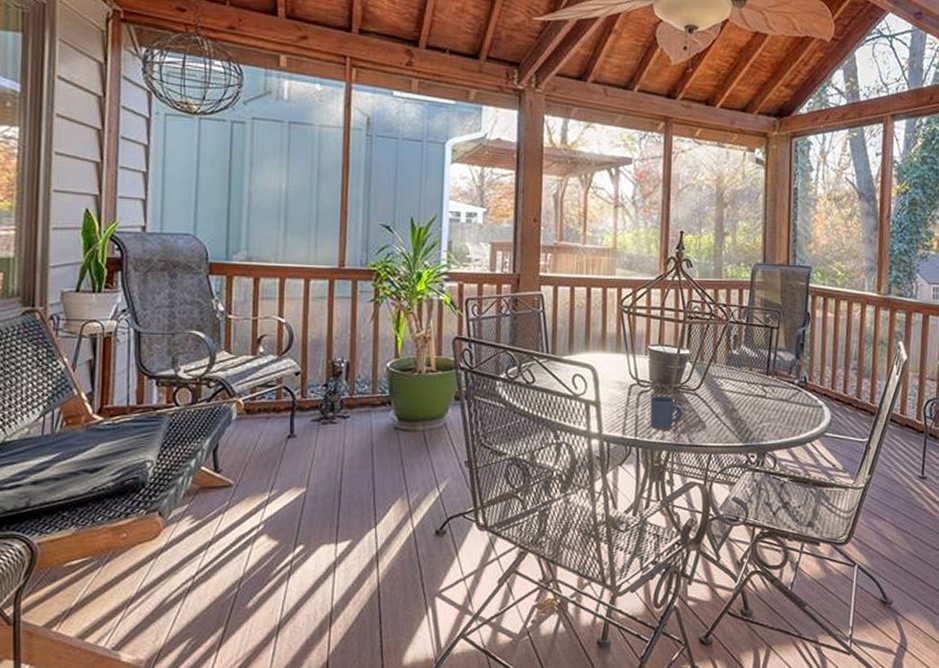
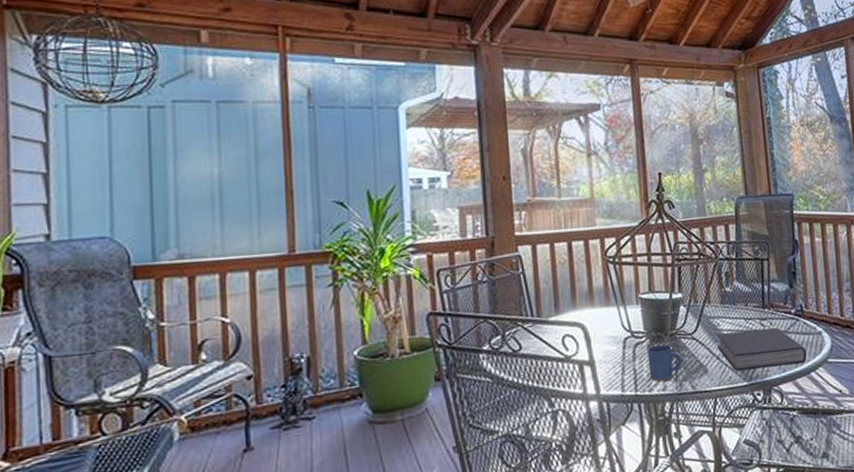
book: none [717,392,805,432] -> present [717,327,807,371]

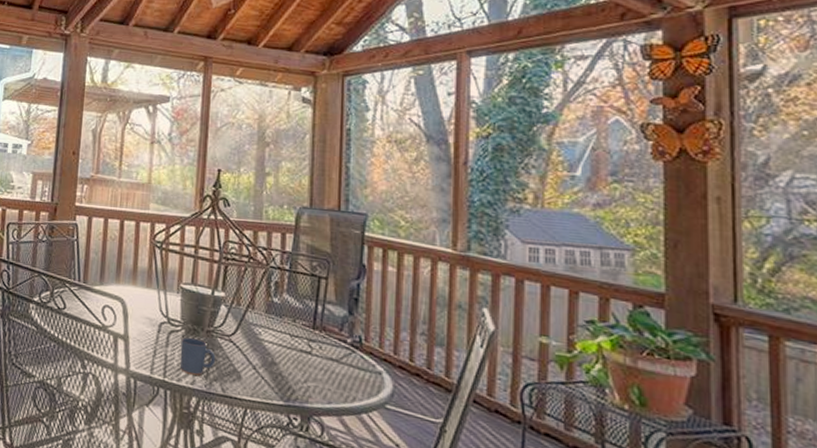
book: present [717,327,807,371] -> none [255,342,360,400]

